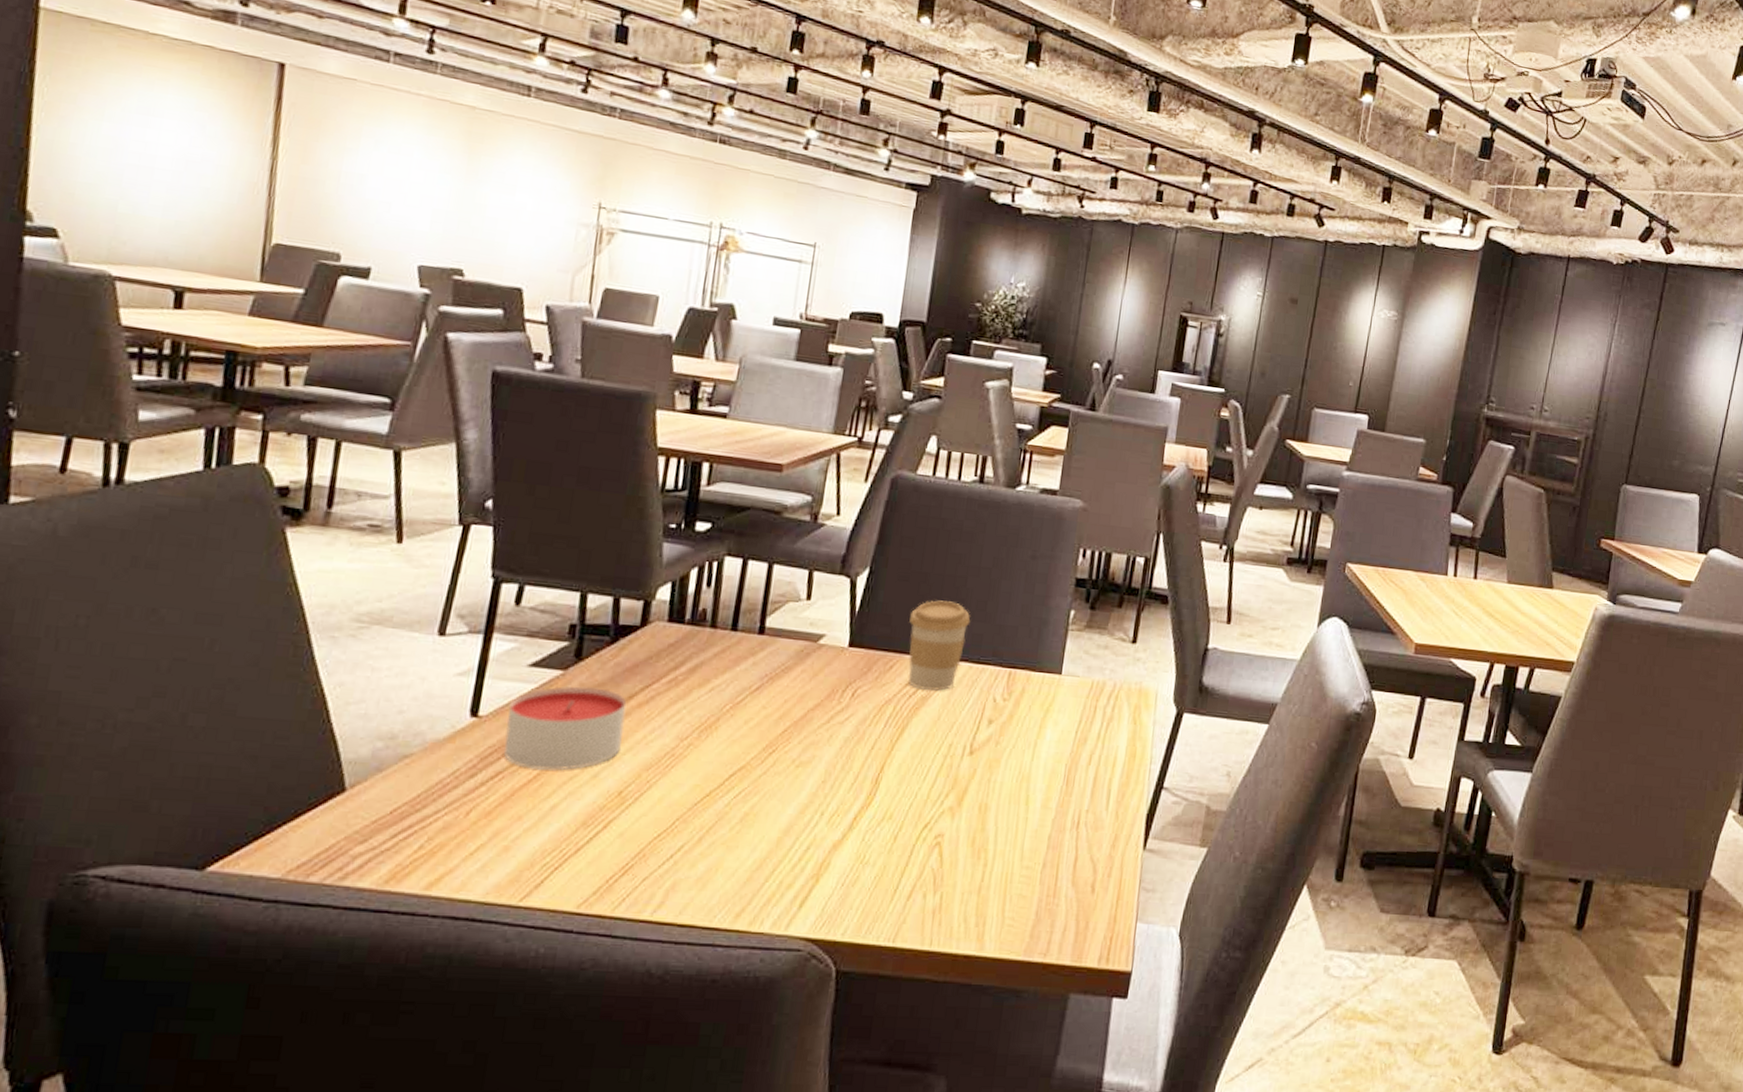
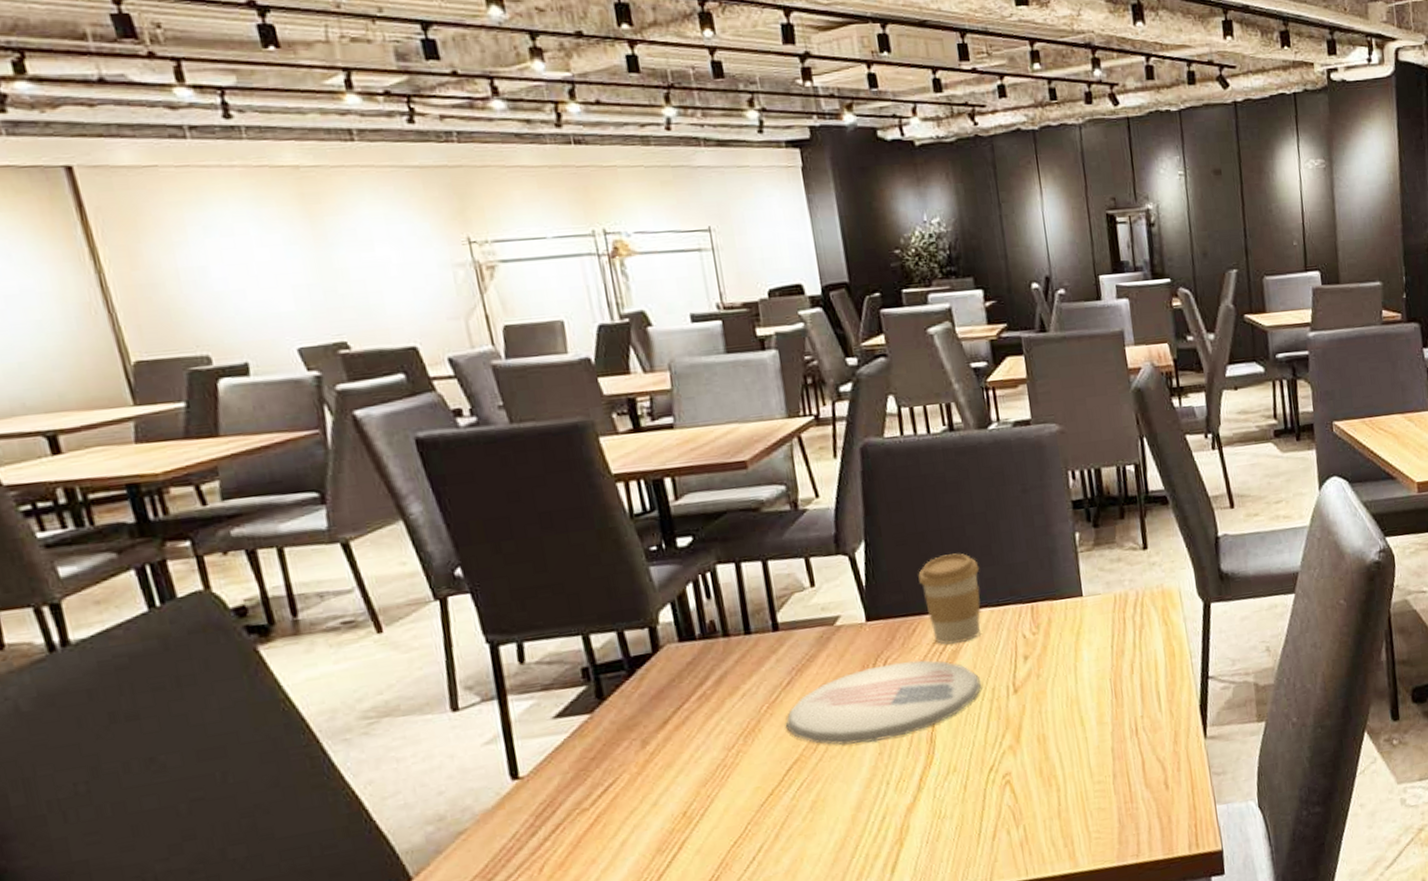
candle: present [504,686,627,771] -> none [546,720,673,814]
plate: none [742,693,940,769] -> present [785,660,981,745]

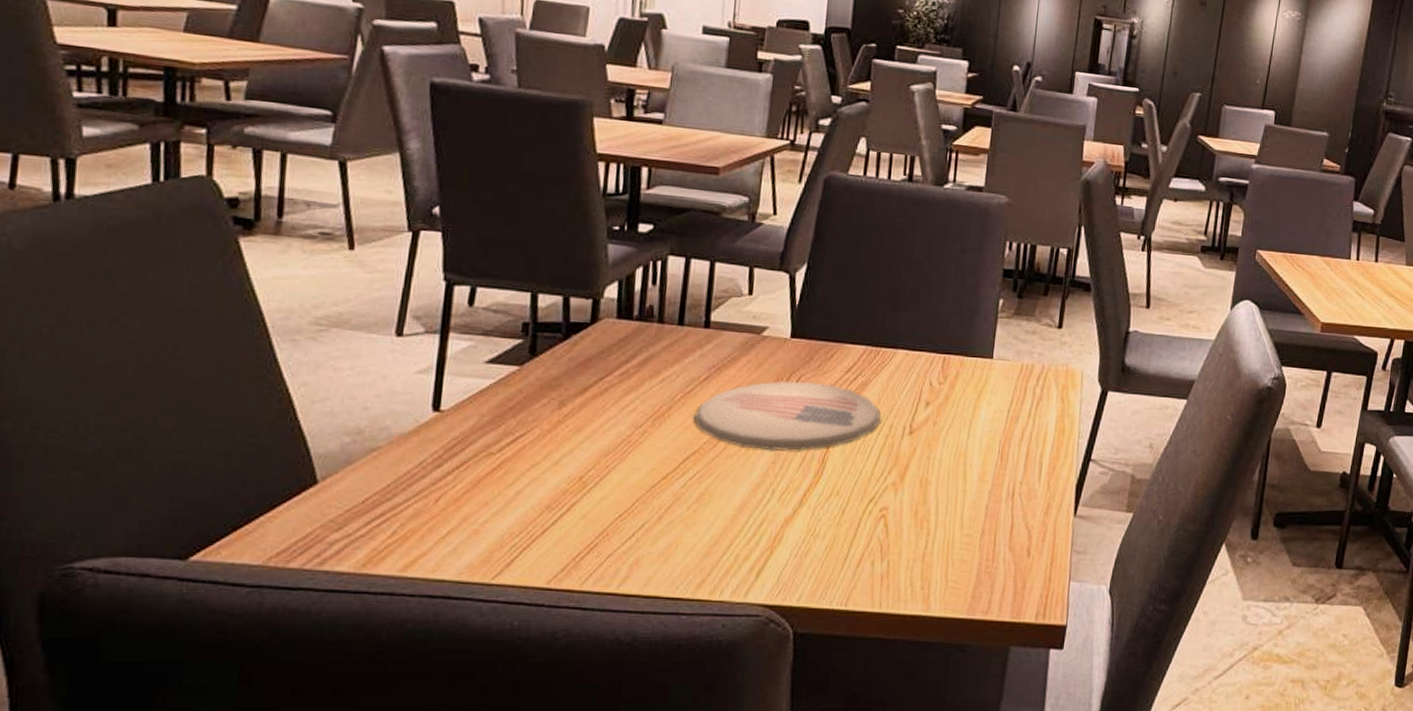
coffee cup: present [918,553,981,644] -> none [847,292,906,378]

